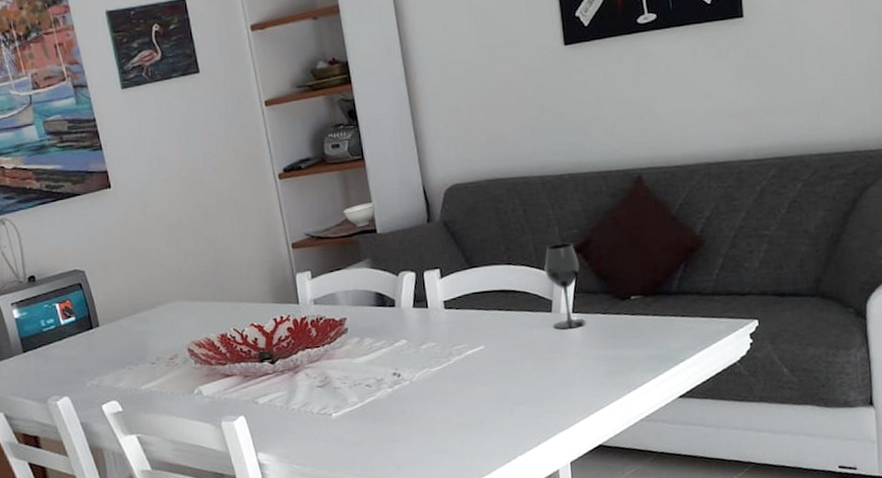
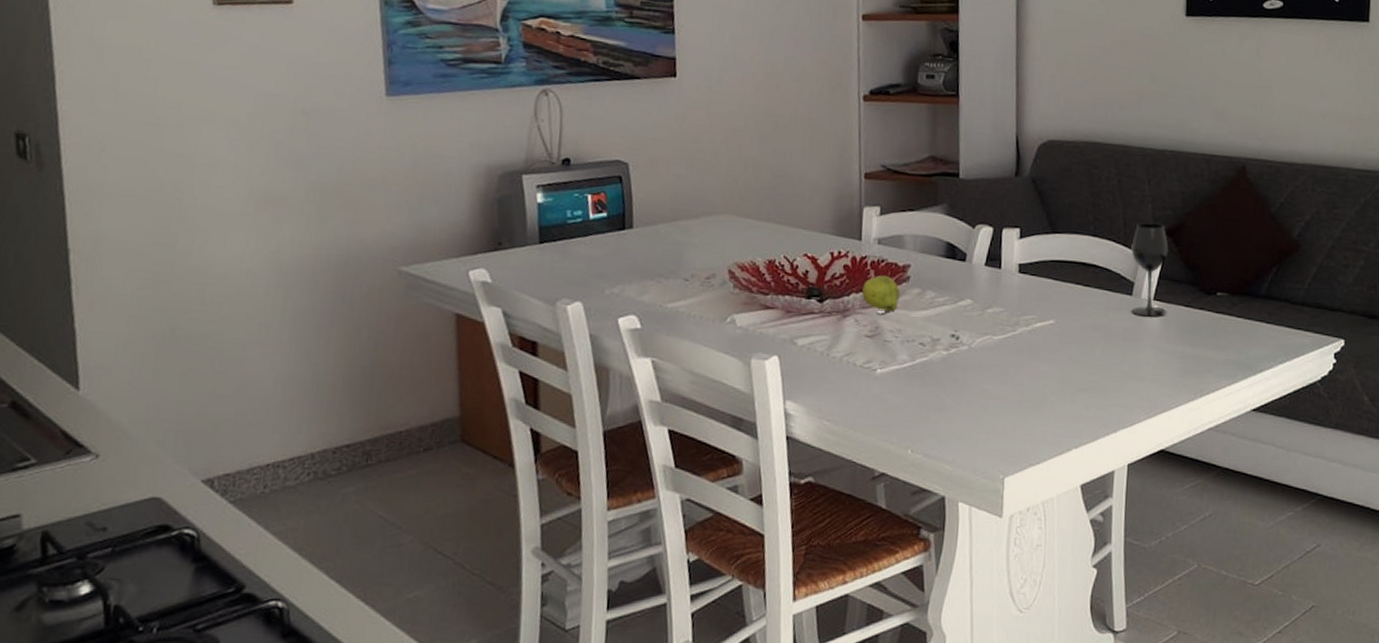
fruit: none [307,330,342,367] -> present [862,275,900,316]
bowl: present [343,203,375,228] -> none [926,143,962,169]

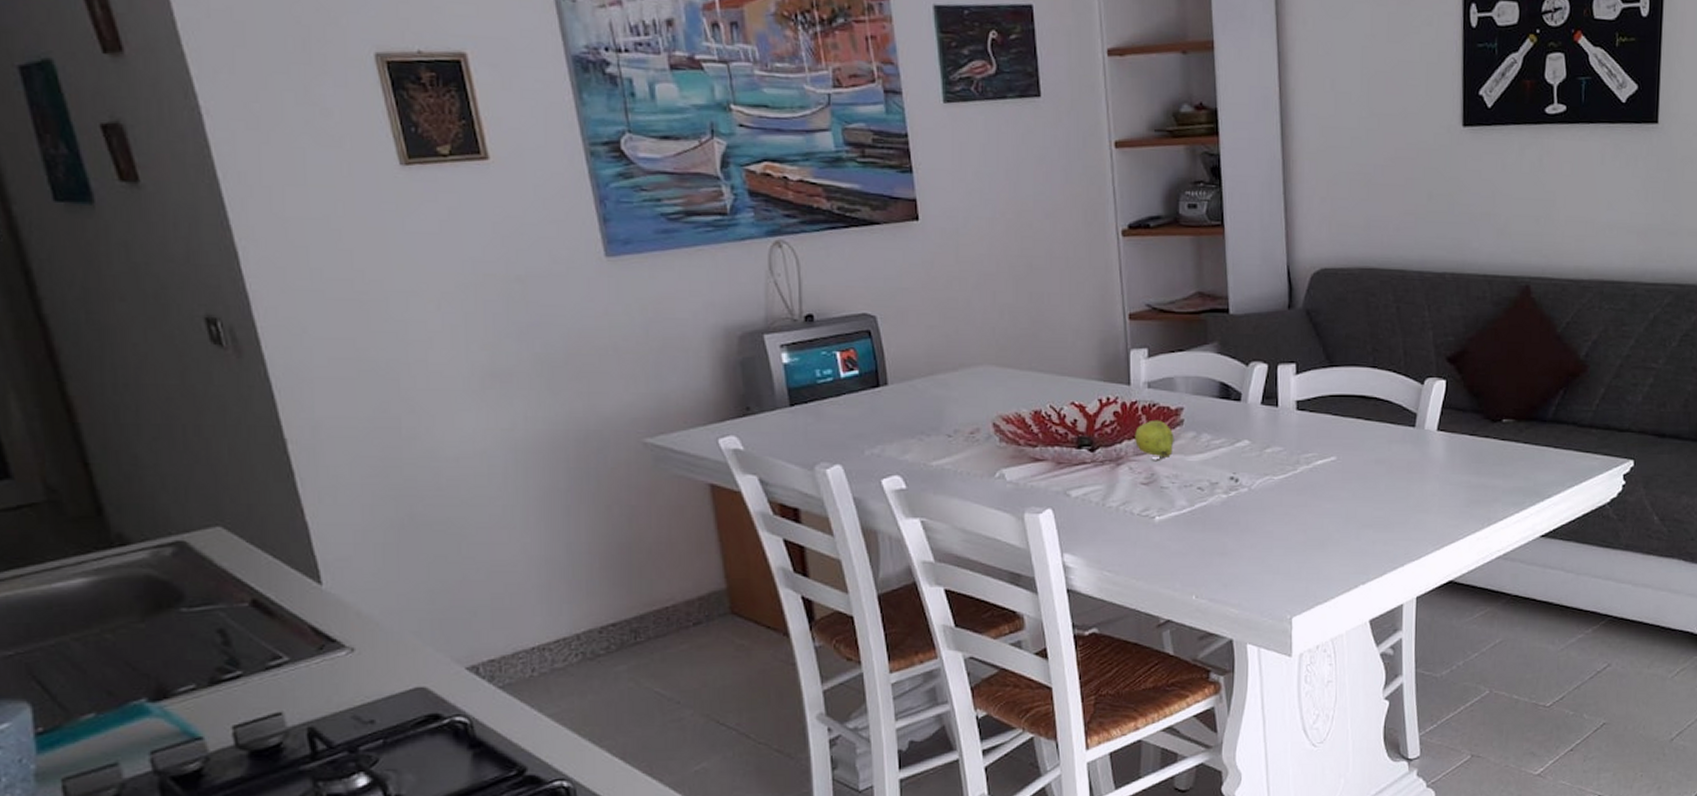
wineglass: present [1131,222,1169,317] -> none [1412,350,1452,448]

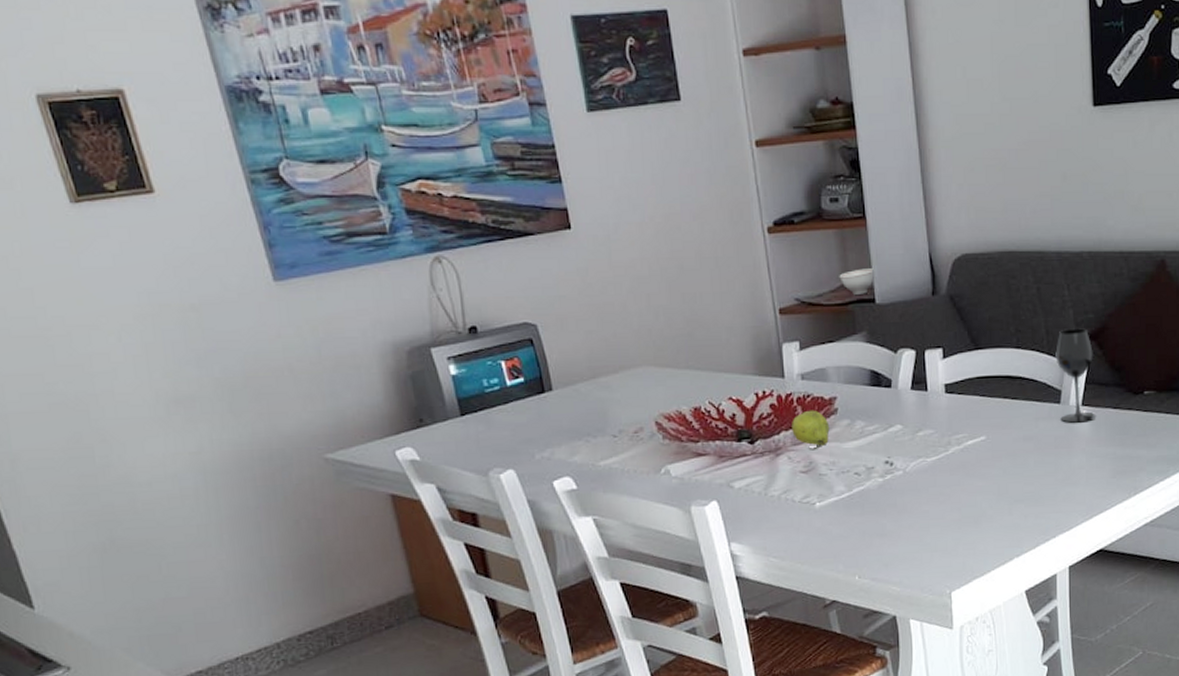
bowl: none [1193,277,1231,305] -> present [839,268,875,296]
wineglass: none [1412,350,1452,448] -> present [1055,328,1097,423]

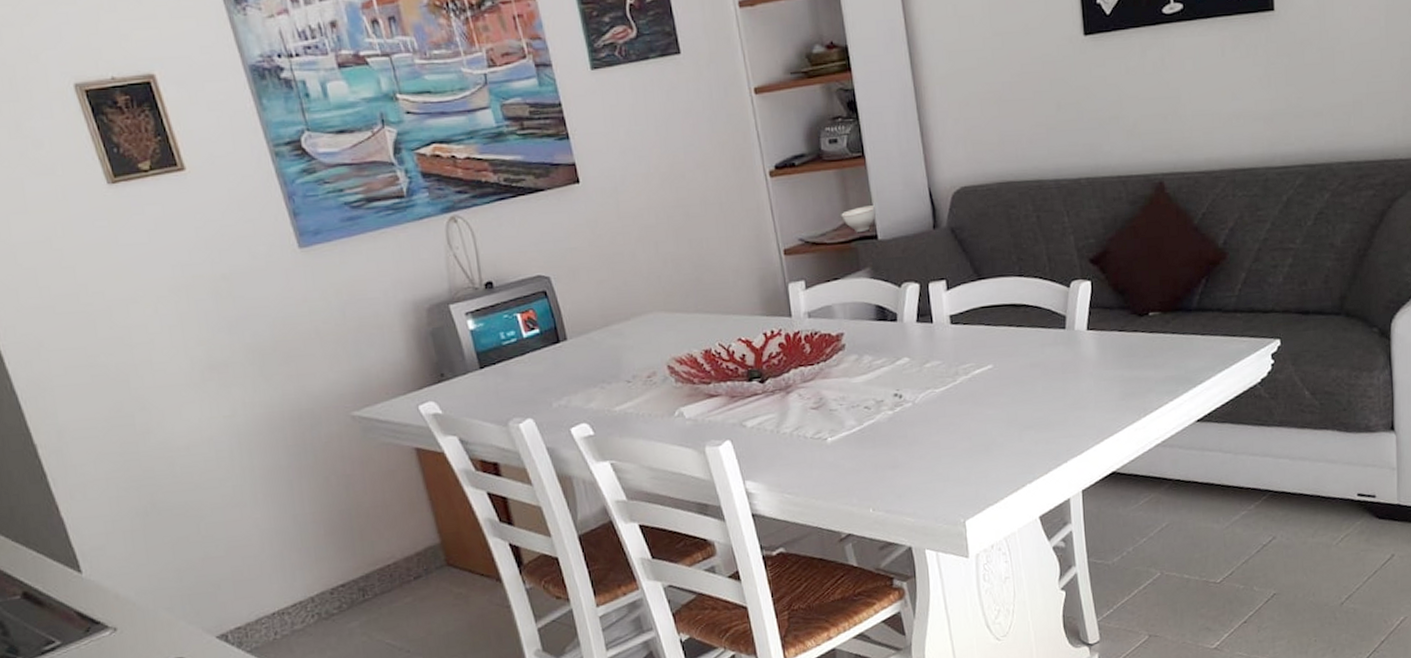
fruit: present [792,410,830,451] -> none [801,347,838,387]
wineglass: present [1055,328,1097,423] -> none [1058,253,1102,348]

